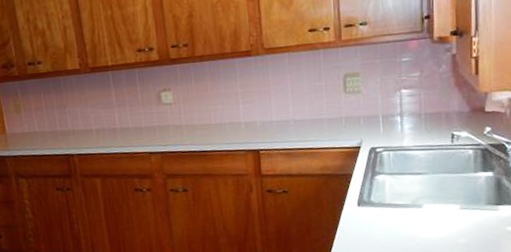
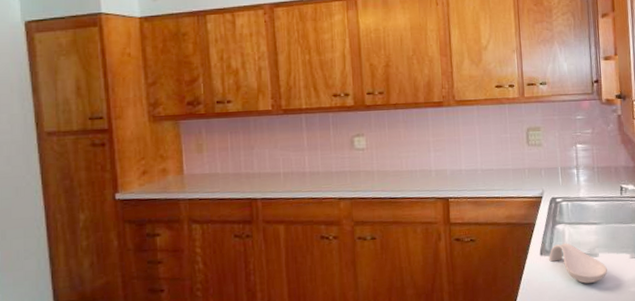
spoon rest: none [367,193,433,235] -> present [549,243,608,284]

